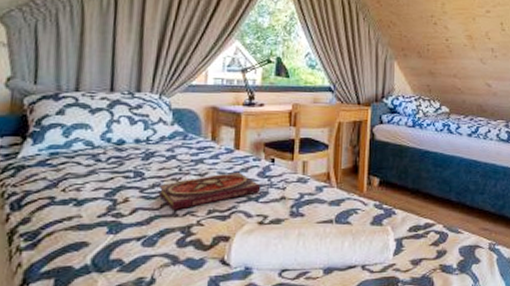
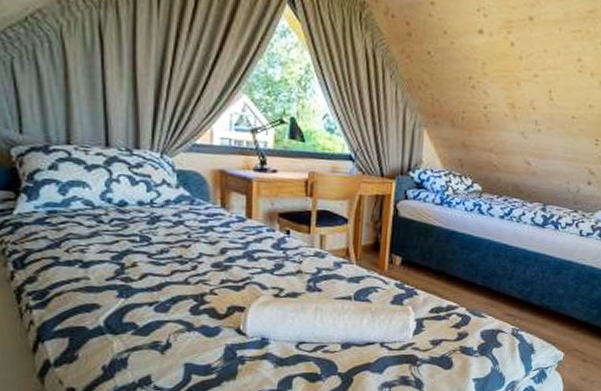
book: present [158,171,261,210] -> none [167,241,276,278]

